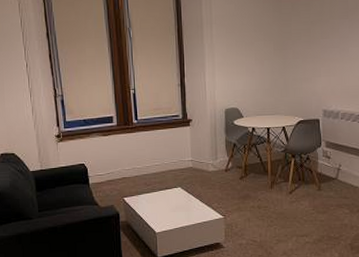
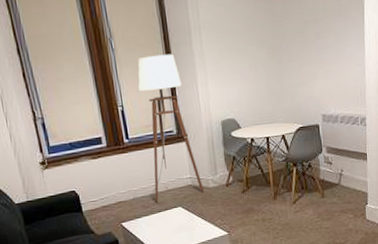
floor lamp: none [135,45,203,182] -> present [131,53,204,203]

